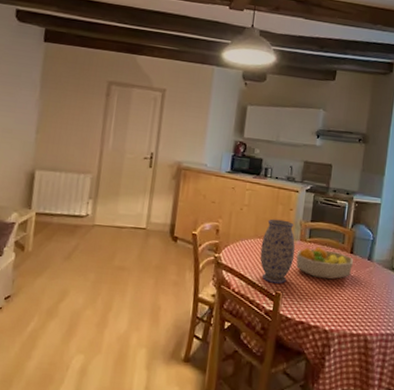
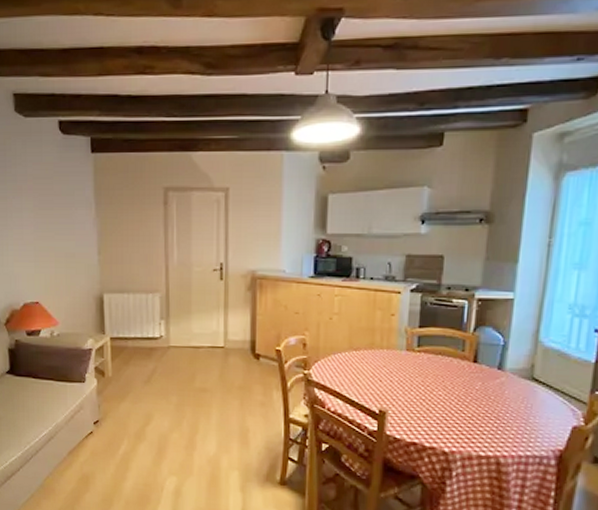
vase: present [260,219,295,284] -> none [357,327,401,401]
fruit bowl: present [296,246,353,280] -> none [402,356,478,394]

